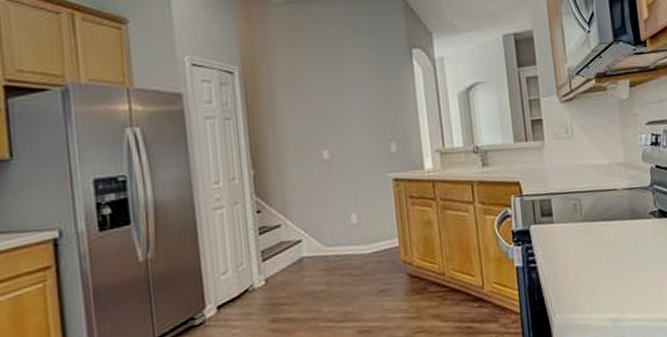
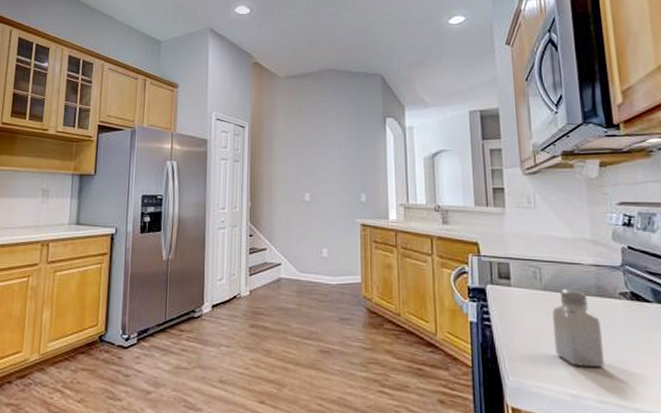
saltshaker: none [592,215,639,291] -> present [552,288,604,367]

